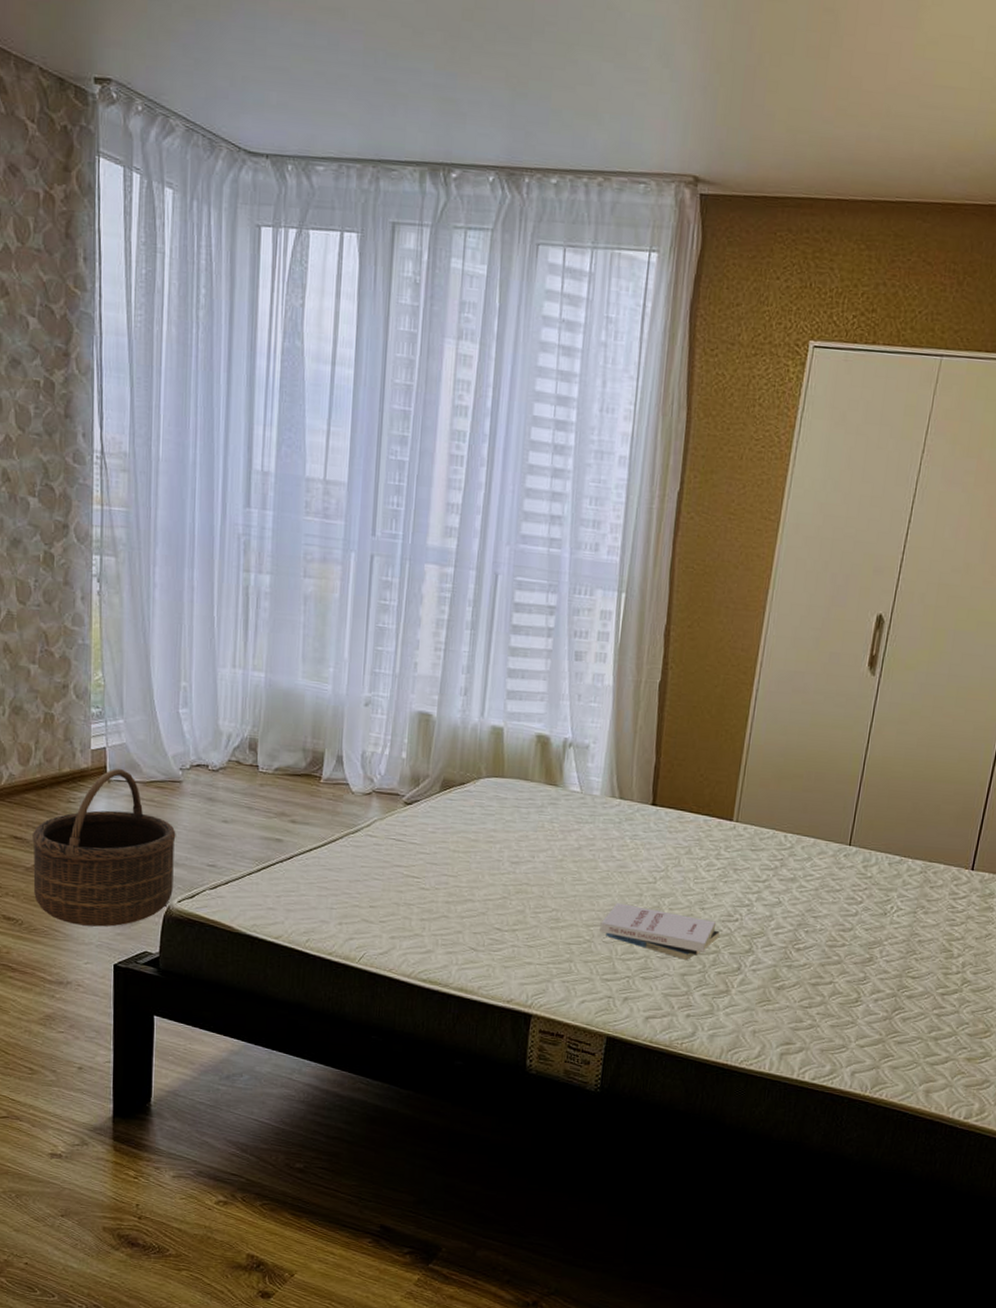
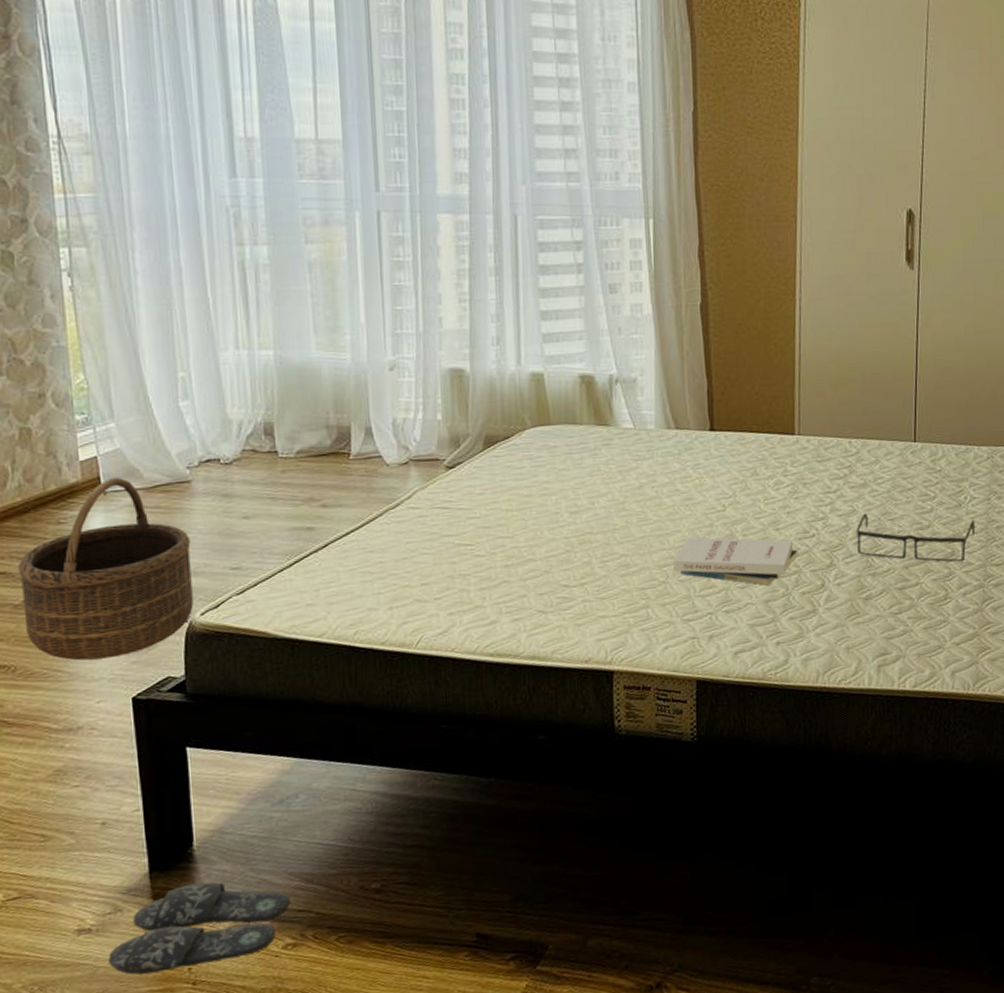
slippers: none [73,1133,226,1203] -> present [109,882,290,975]
glasses: none [777,906,898,969] -> present [856,513,976,563]

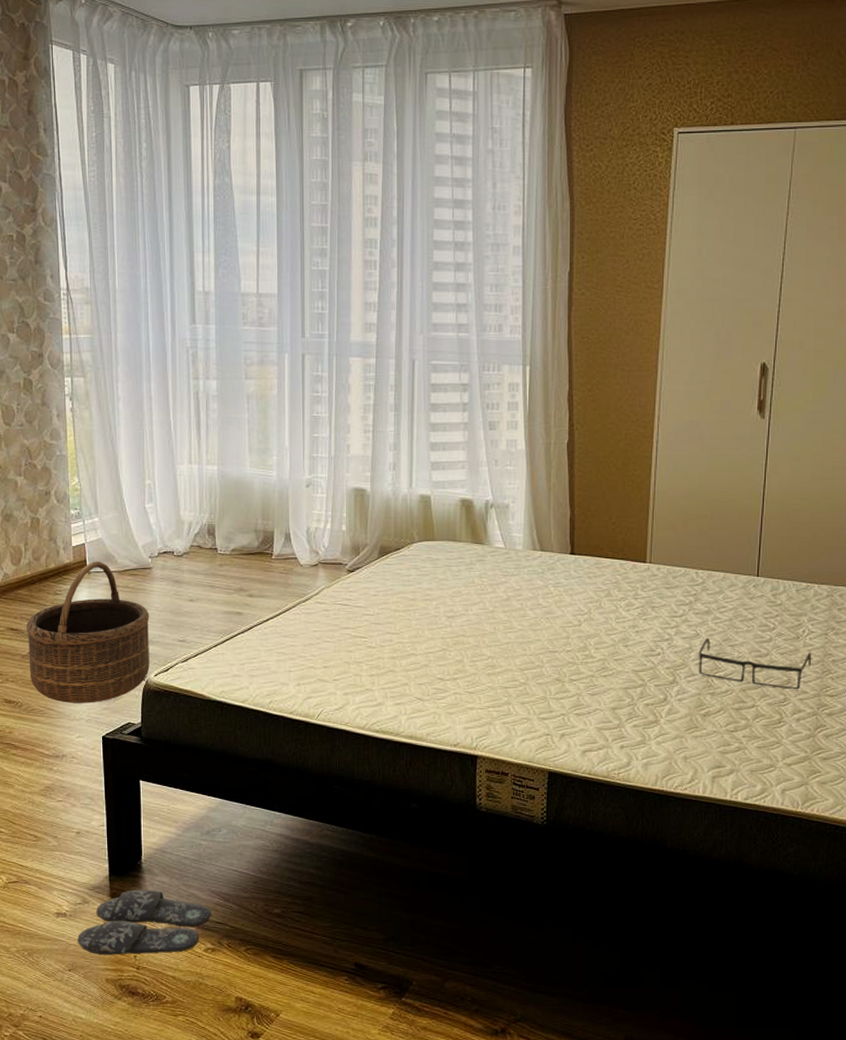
books: present [673,536,798,586] -> none [533,645,644,695]

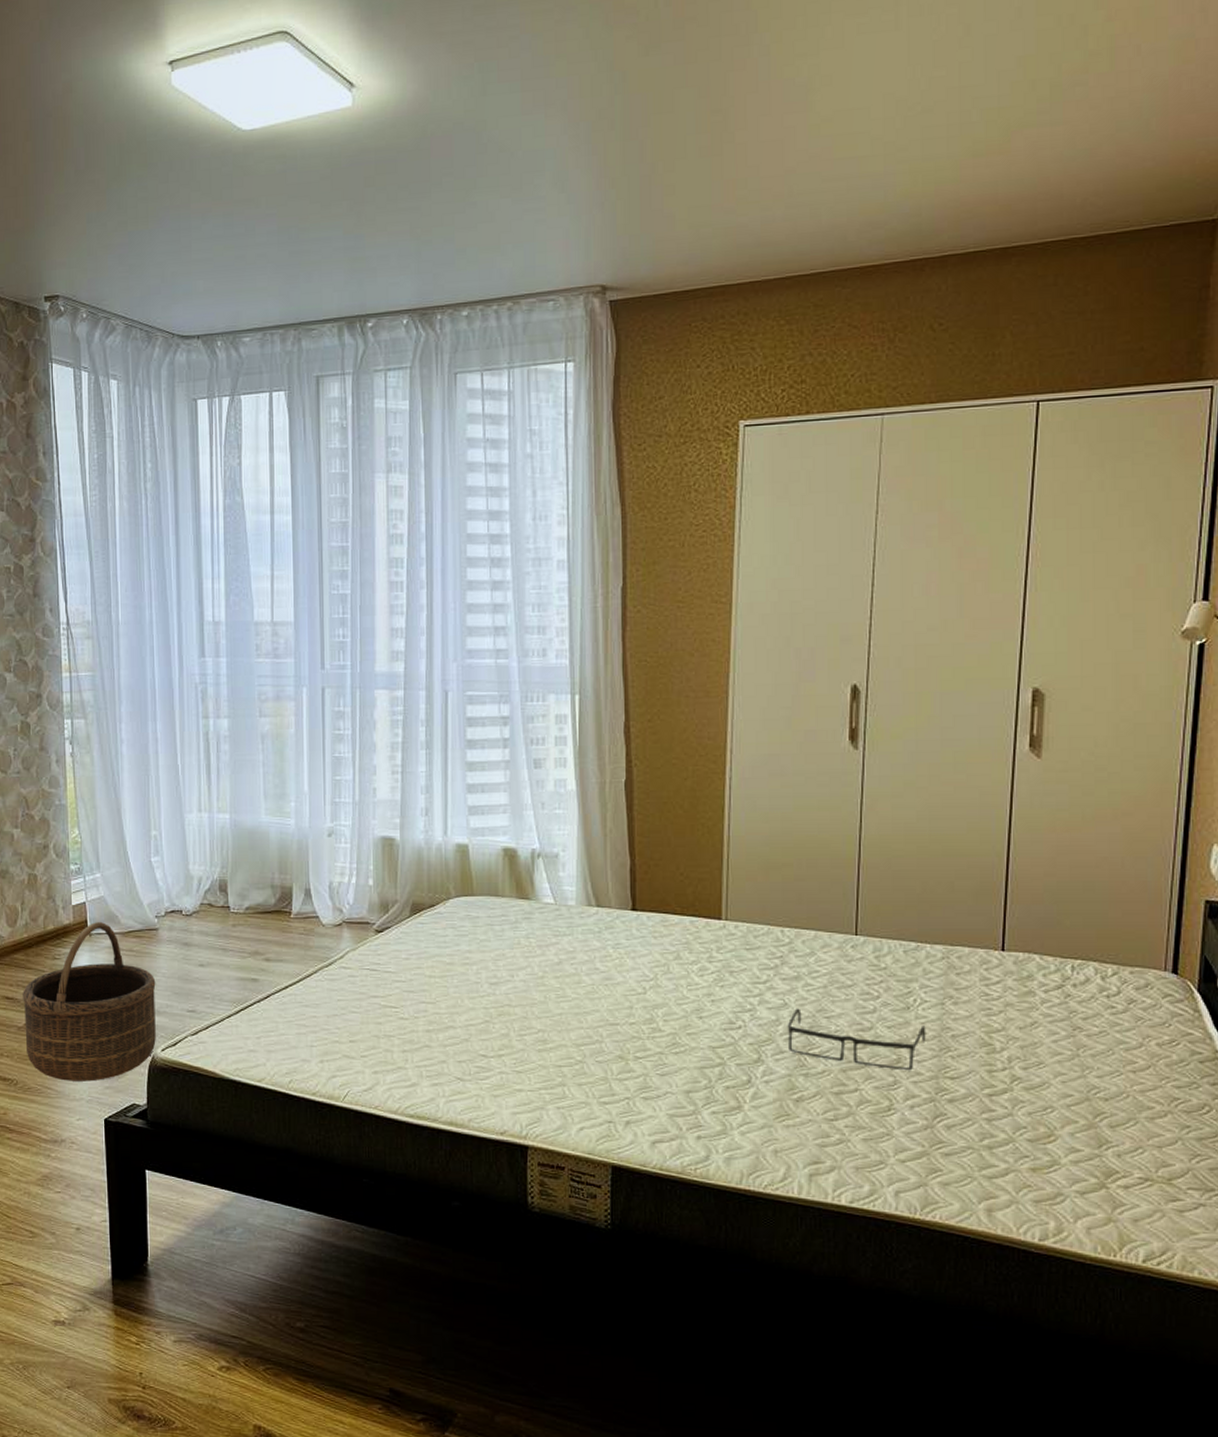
slippers: present [78,889,211,955] -> none [77,1295,225,1371]

